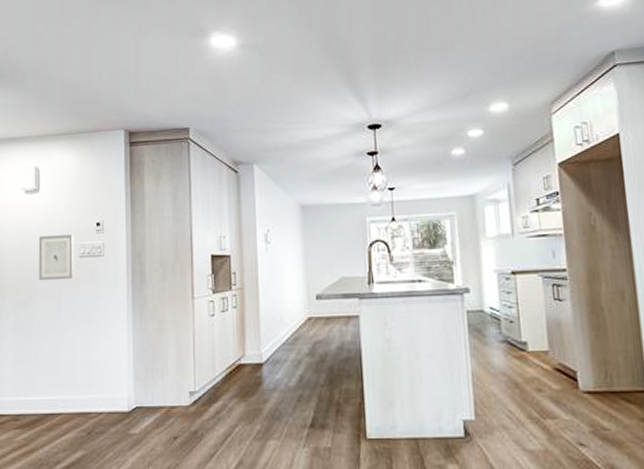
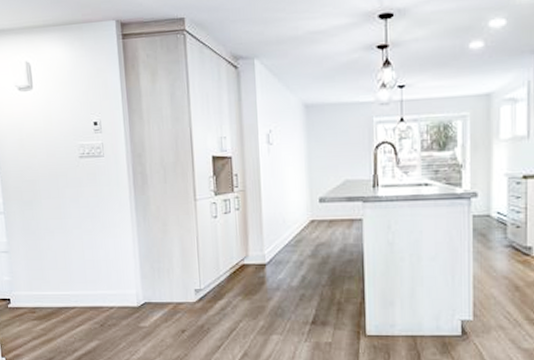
wall art: present [38,234,74,281] -> none [37,134,76,181]

